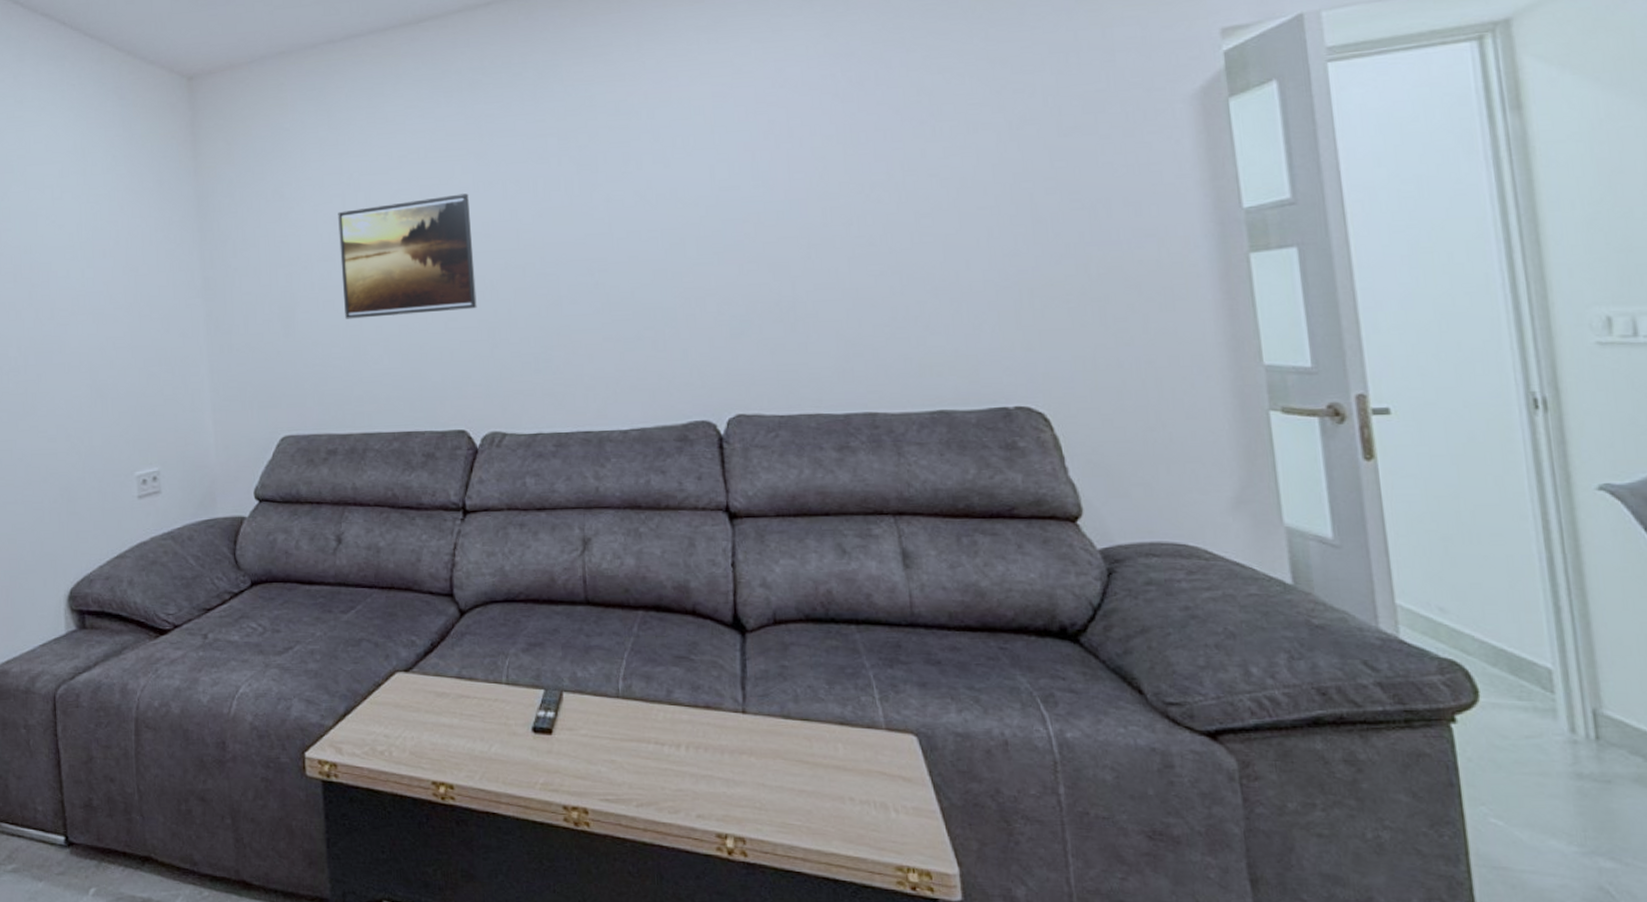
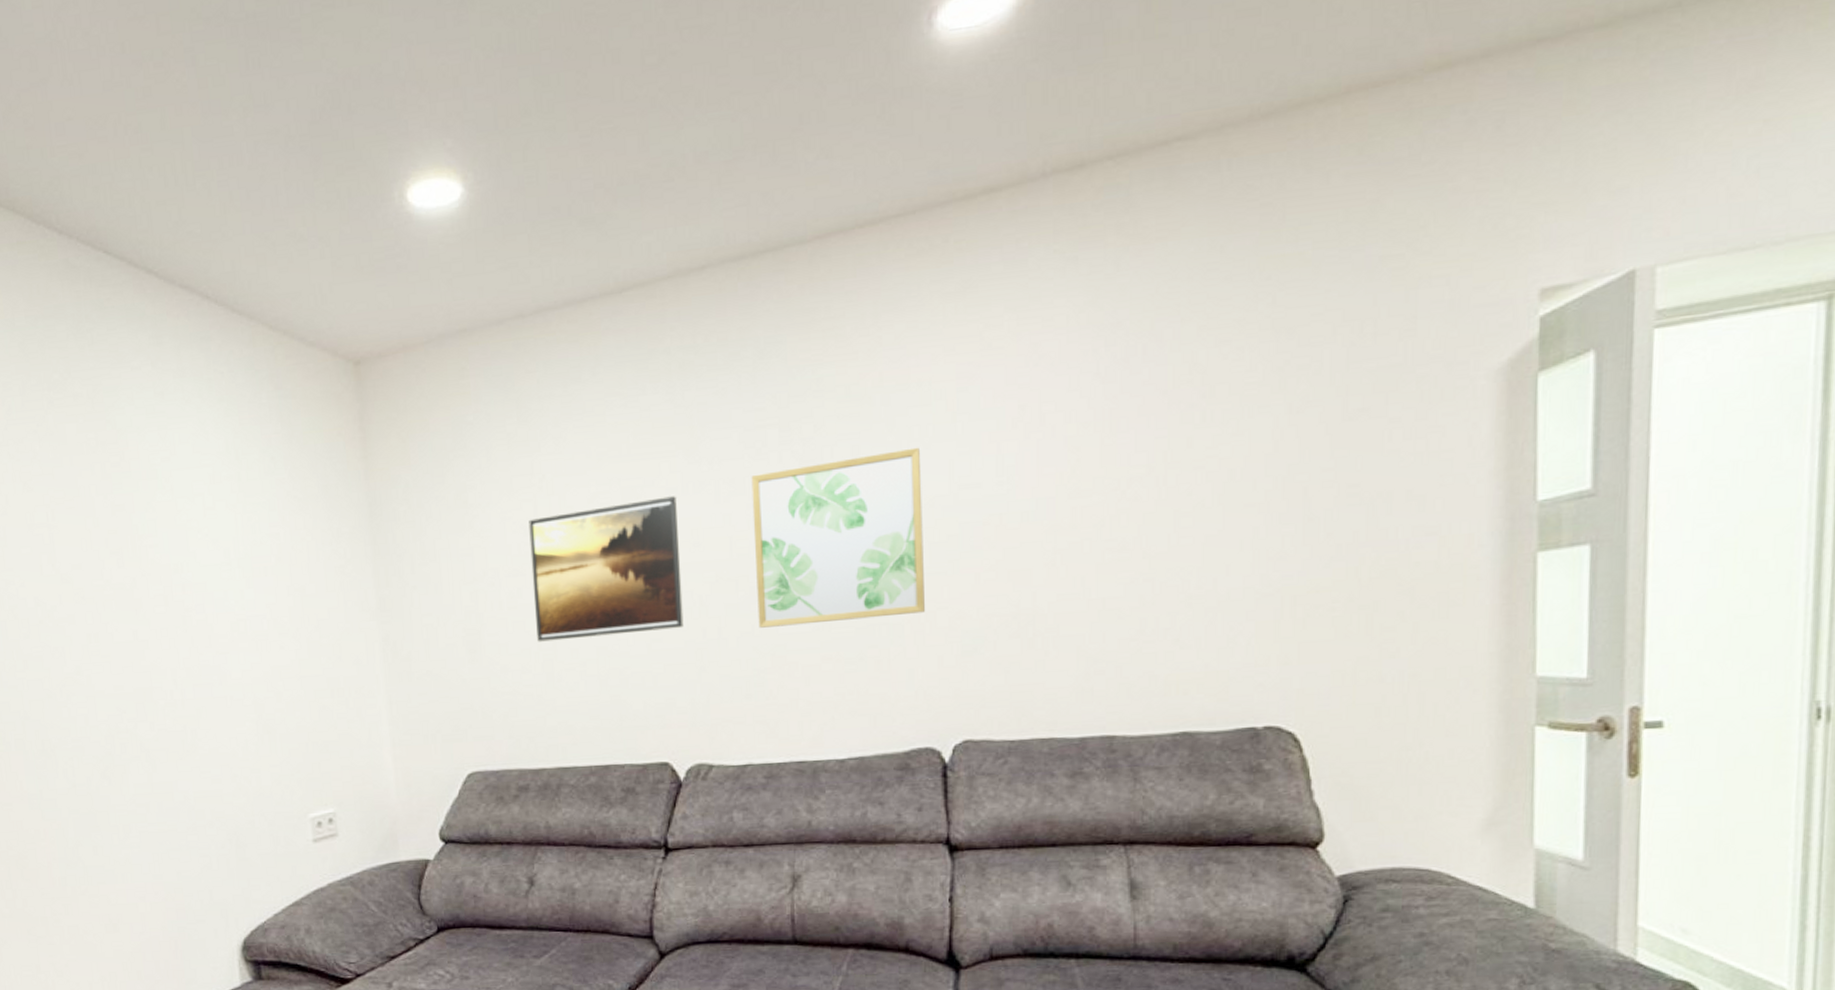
wall art: none [534,154,696,310] -> present [751,447,926,628]

